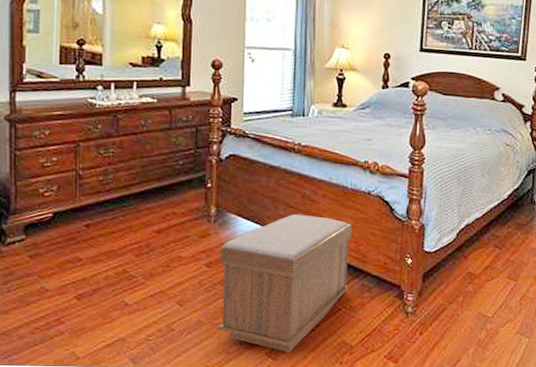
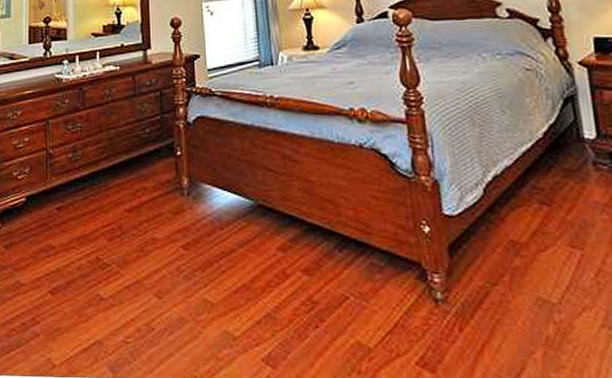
bench: present [218,214,352,352] -> none [198,178,354,357]

